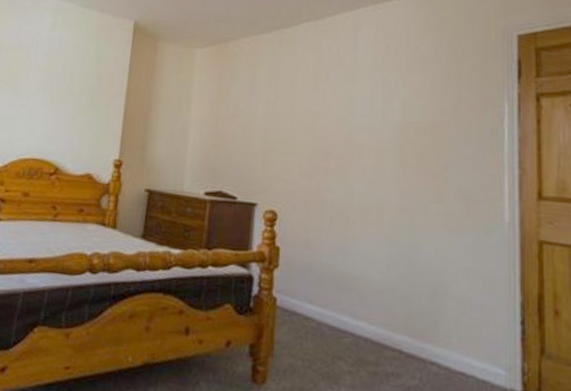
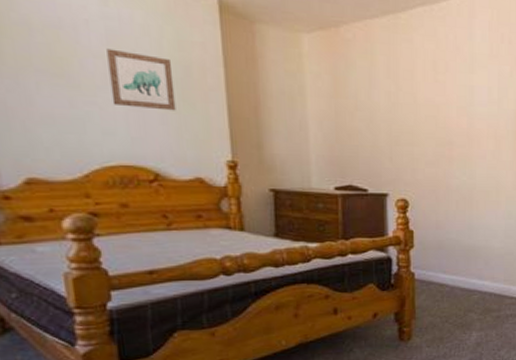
wall art: none [39,63,89,114] -> present [106,48,176,111]

